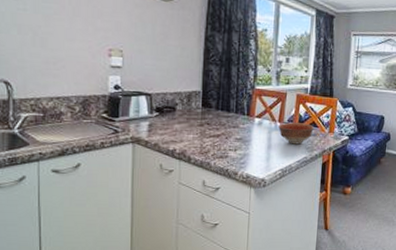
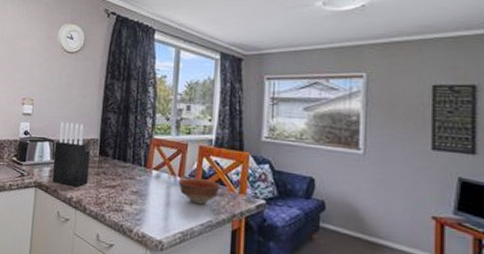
knife block: none [151,74,192,140] -> present [52,122,90,188]

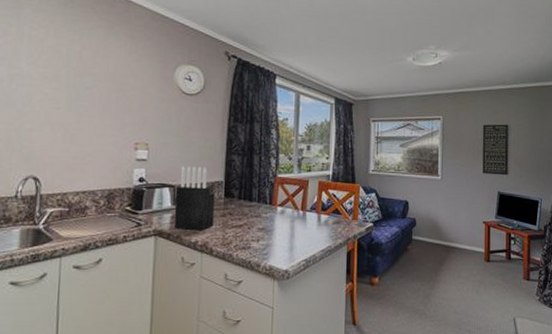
bowl: present [178,177,220,205] -> none [301,210,337,233]

